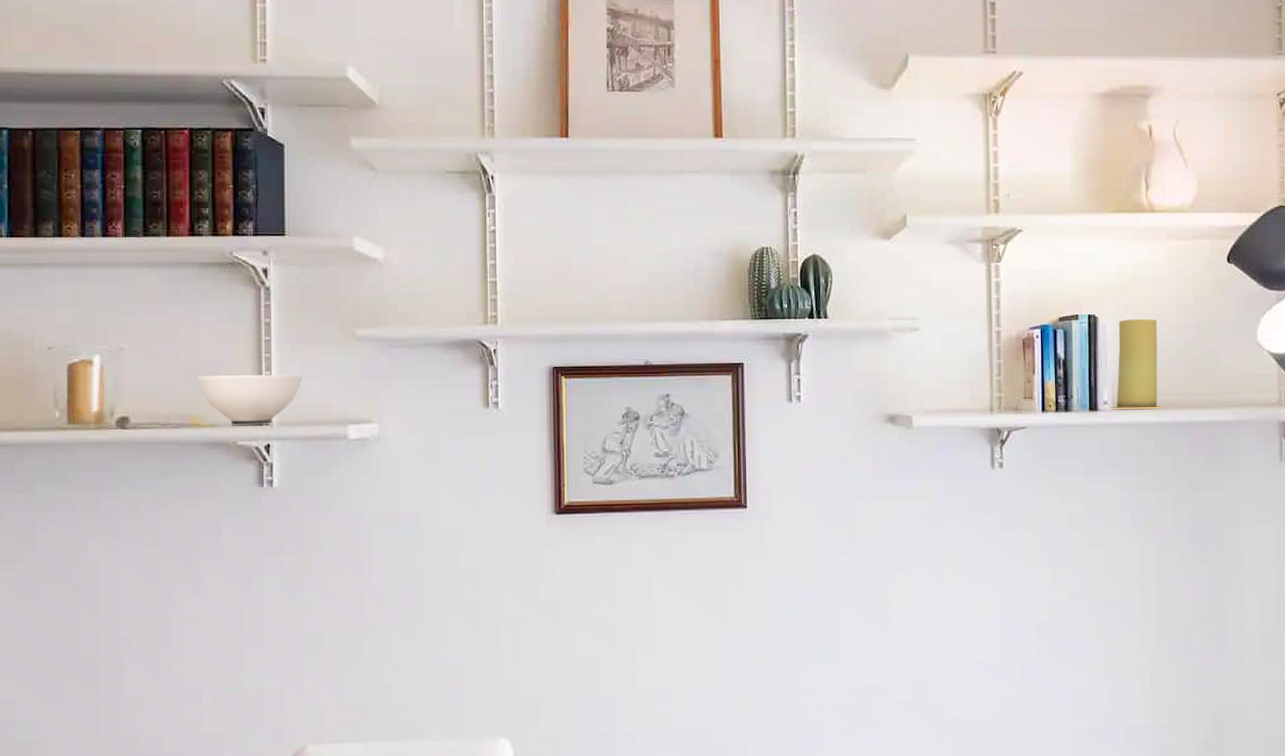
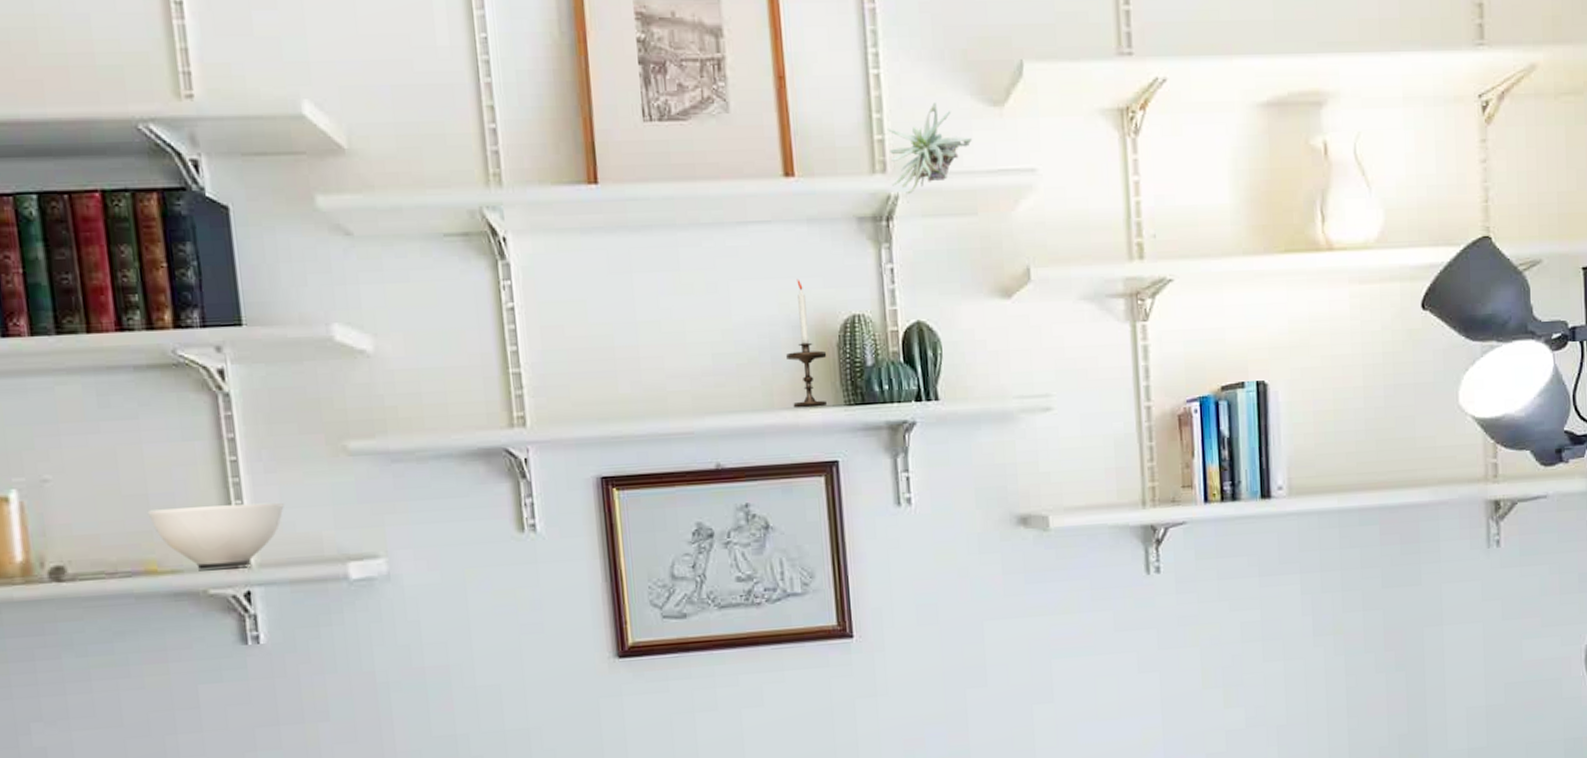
candlestick: none [707,217,740,320] -> present [786,278,827,409]
succulent plant: none [797,85,865,155] -> present [887,102,972,195]
candle: present [1110,318,1164,410] -> none [1286,383,1350,495]

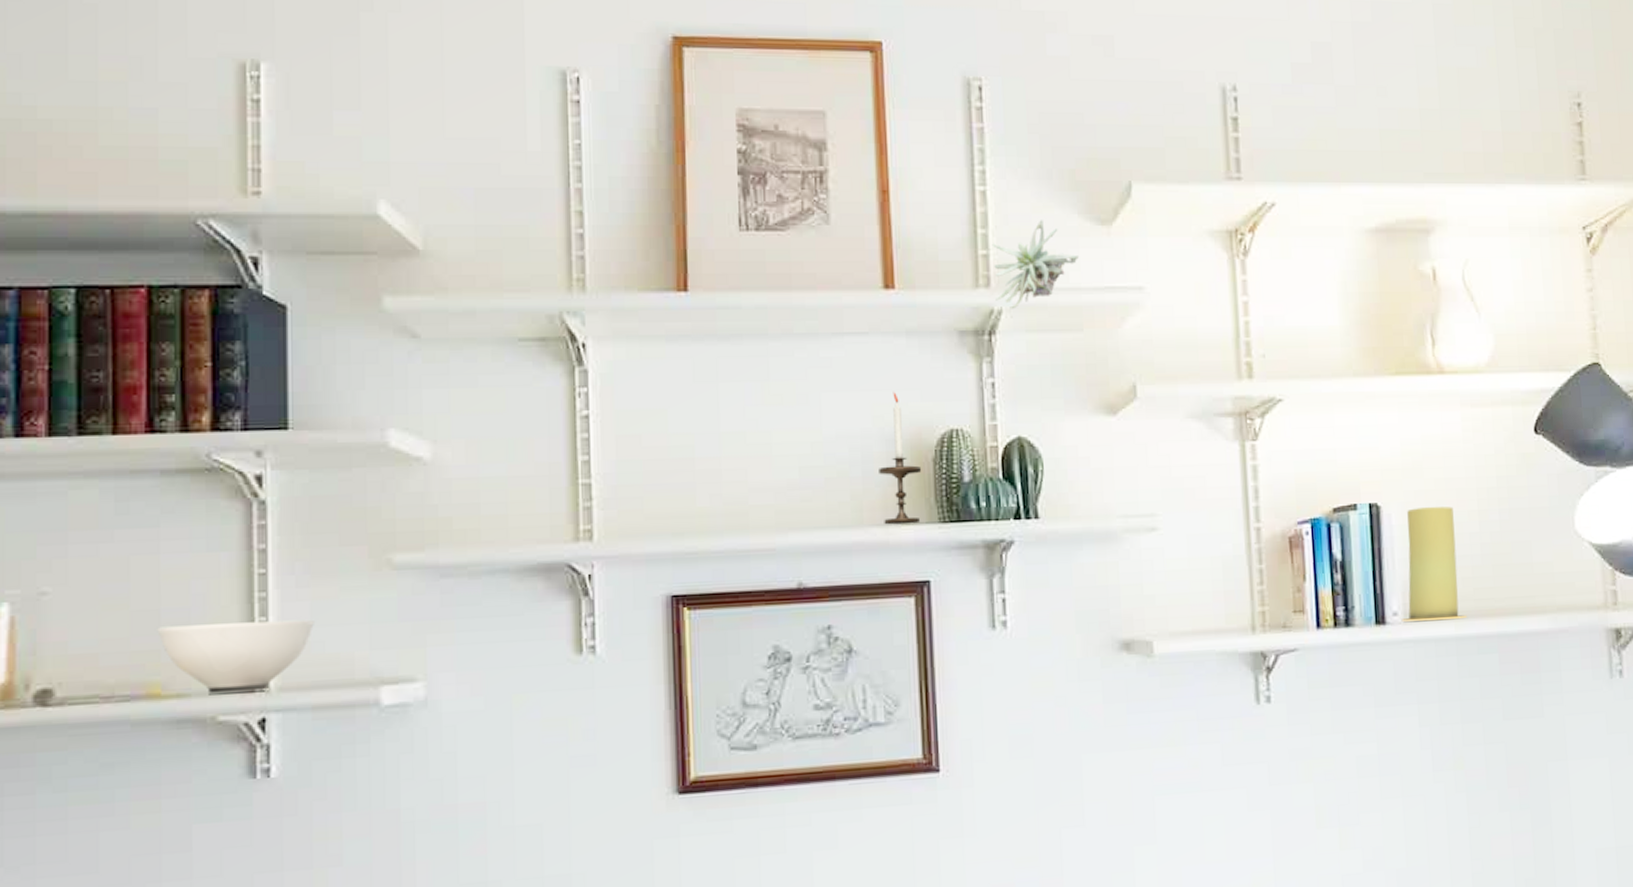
candle: none [1286,383,1350,495] -> present [1401,506,1467,622]

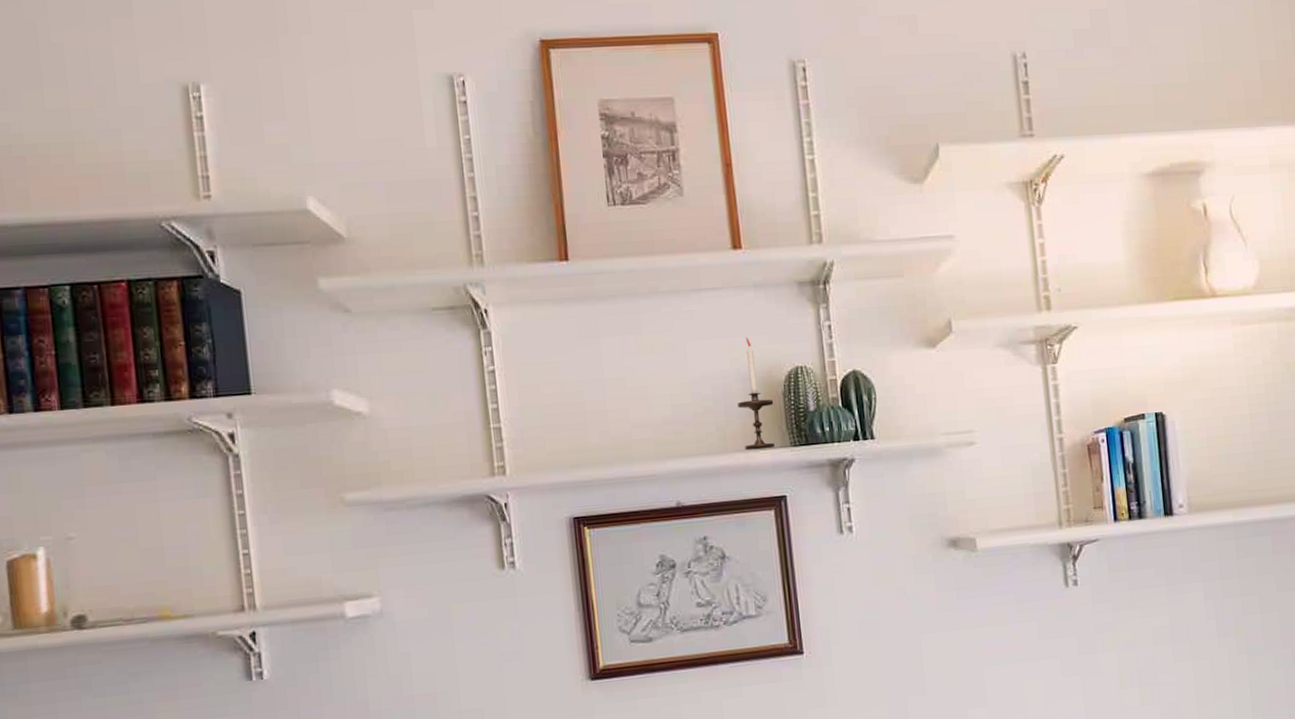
bowl: present [157,619,314,694] -> none [162,550,287,614]
succulent plant: present [992,220,1078,309] -> none [822,182,896,261]
candle: present [1401,506,1467,622] -> none [1186,412,1243,512]

